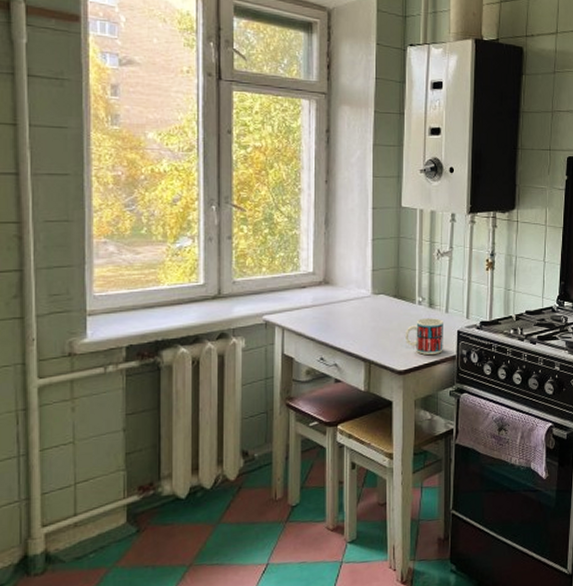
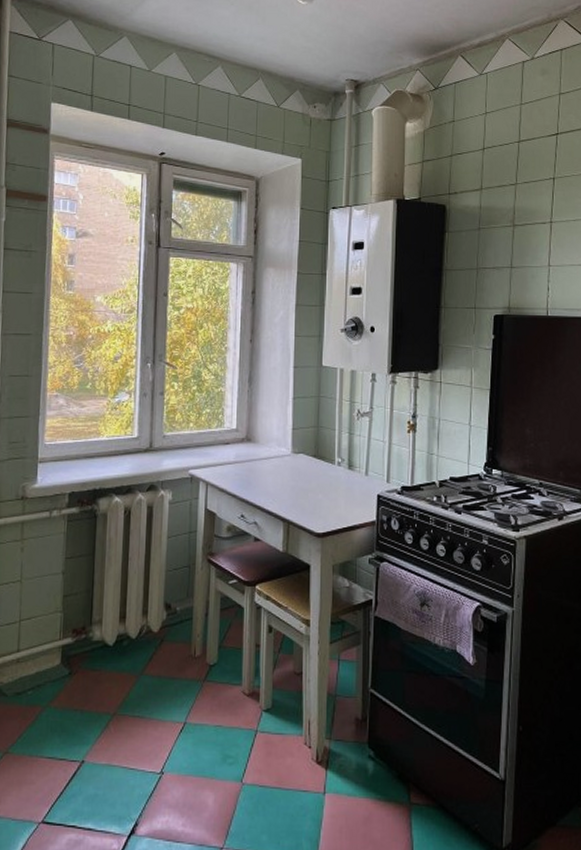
mug: present [405,318,443,355] -> none [324,480,363,518]

